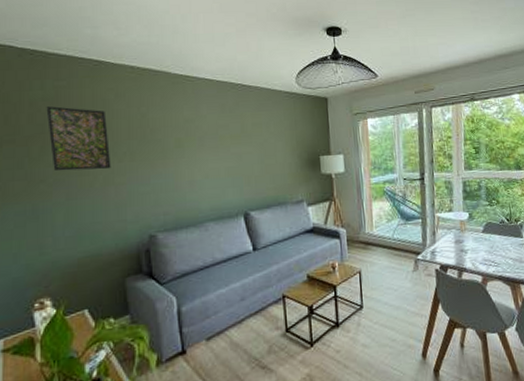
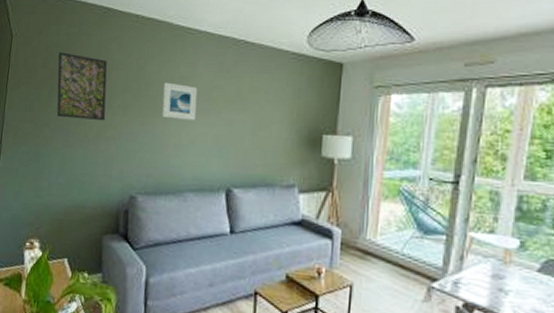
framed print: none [170,126,205,159] -> present [162,82,198,120]

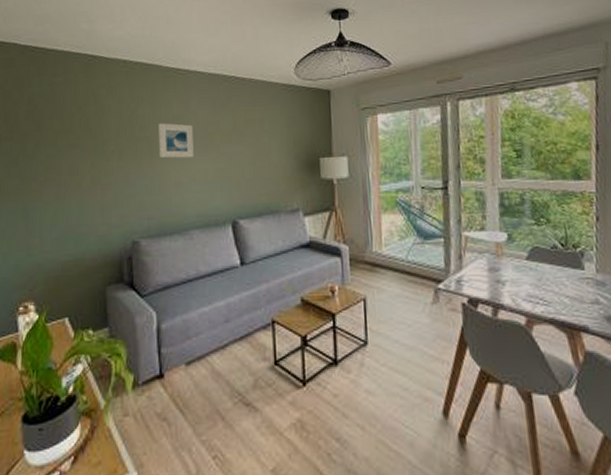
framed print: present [56,52,108,121] -> none [42,103,99,170]

